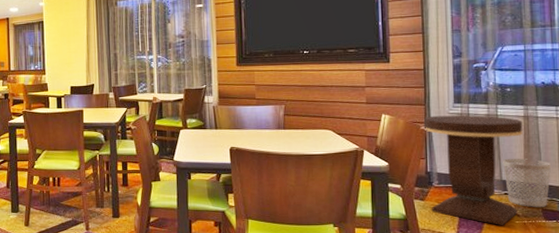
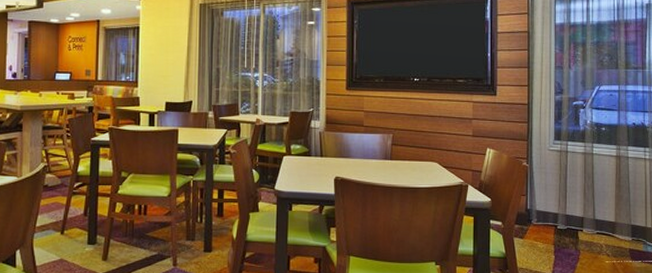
side table: present [424,115,523,225] -> none [527,152,615,265]
wastebasket: present [503,158,551,207] -> none [596,197,638,247]

